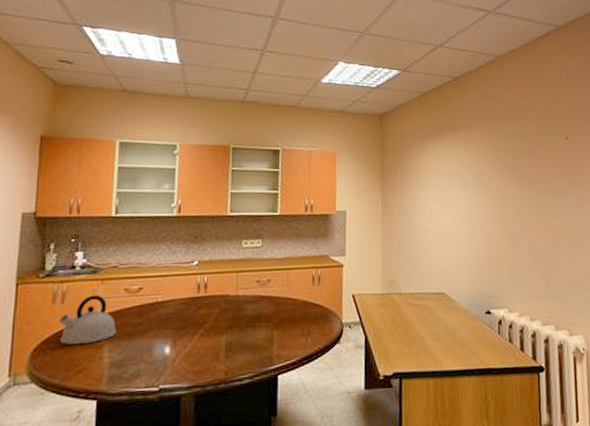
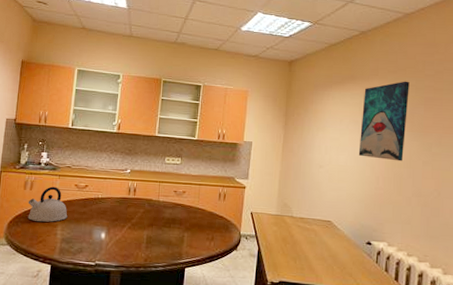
wall art: none [464,127,514,216] -> present [358,81,410,162]

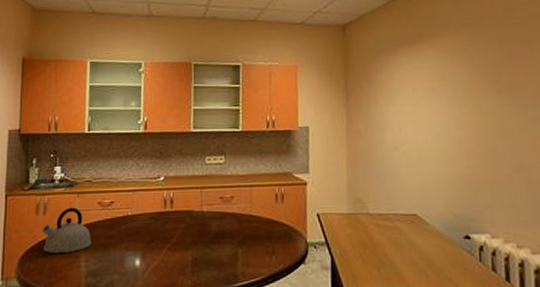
wall art: present [358,81,410,162] -> none [436,33,495,132]

